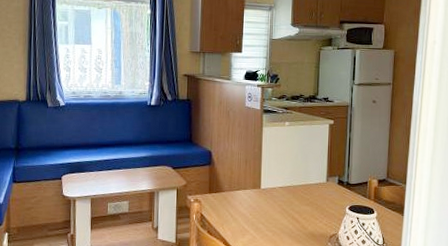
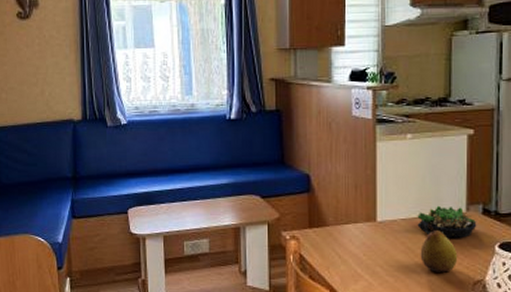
succulent plant: none [291,177,334,203] -> present [417,205,477,239]
fruit: none [292,192,320,228] -> present [420,225,458,273]

